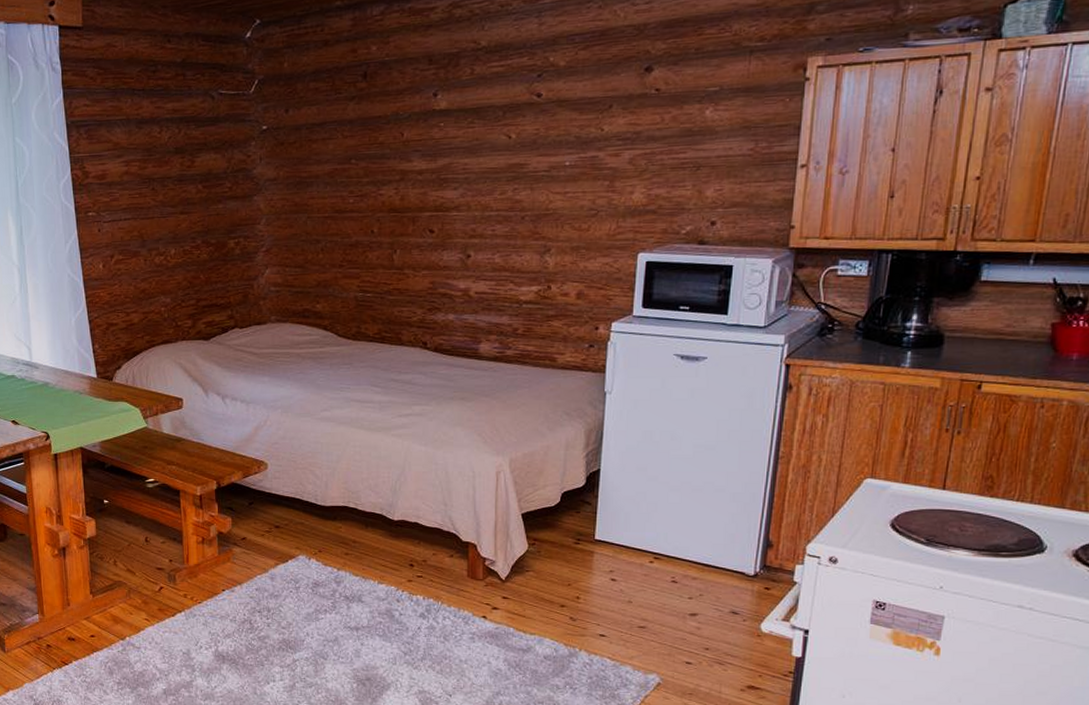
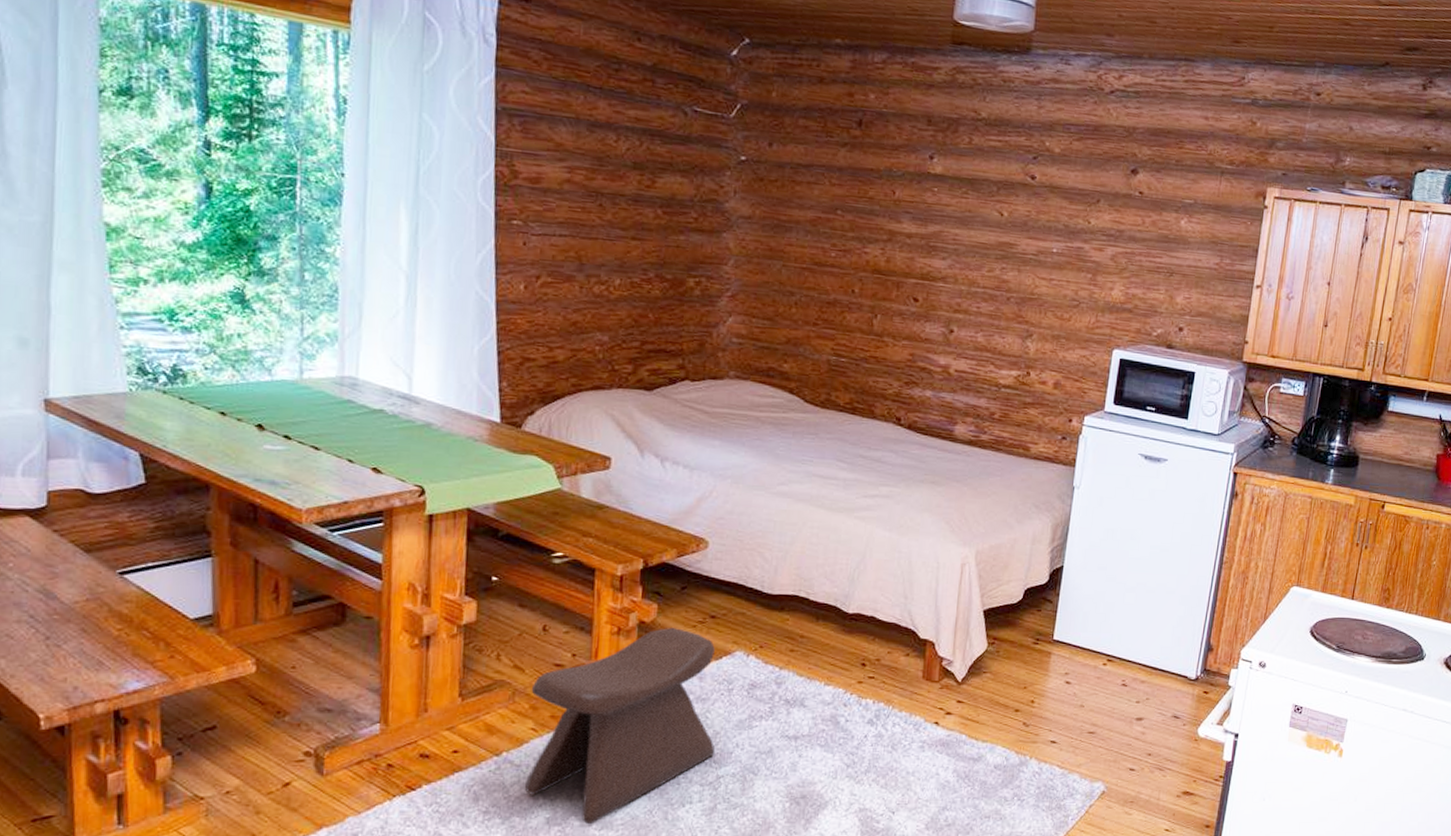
stool: none [141,537,289,696] -> present [525,628,715,825]

